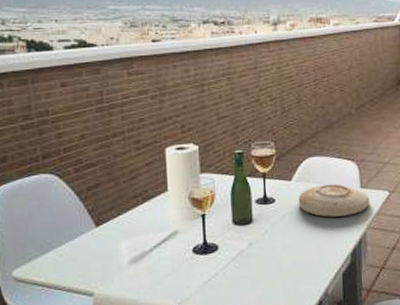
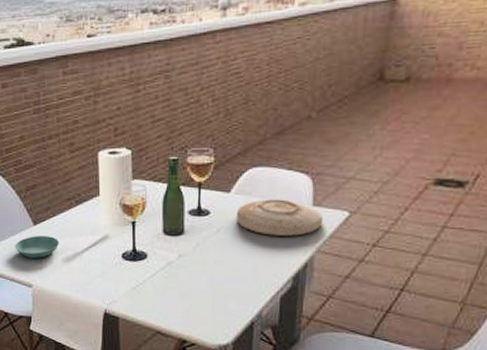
saucer: none [73,237,126,263] -> present [15,236,60,258]

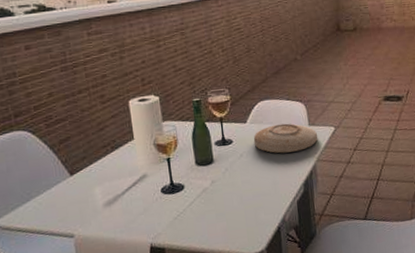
saucer: present [15,236,60,258] -> none [51,183,100,209]

